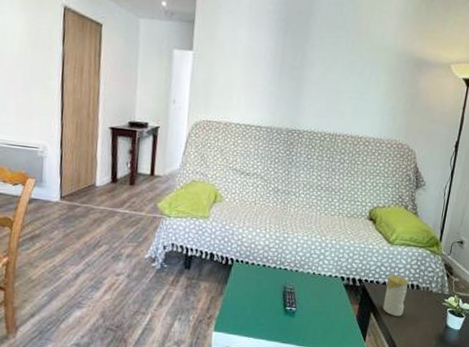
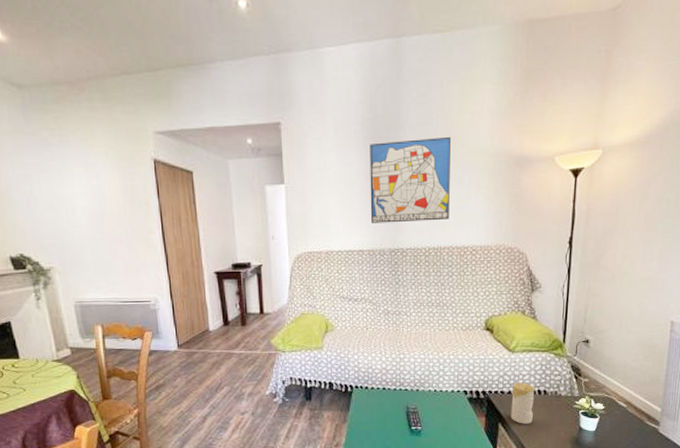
wall art: none [273,25,358,108] -> present [370,136,451,223]

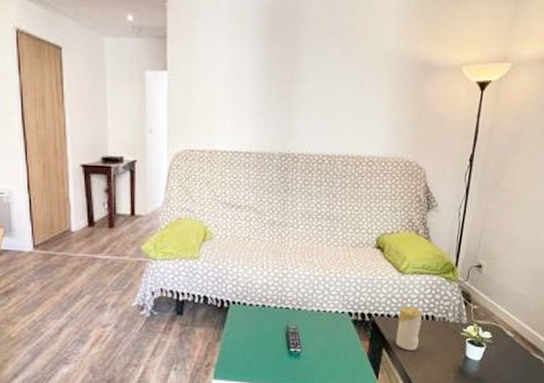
wall art: present [370,136,451,223] -> none [261,33,355,126]

